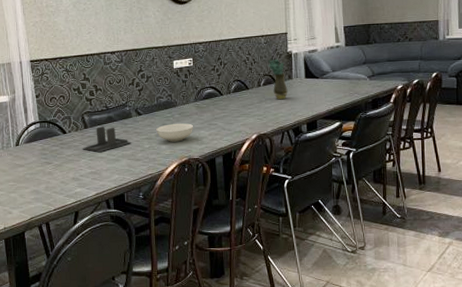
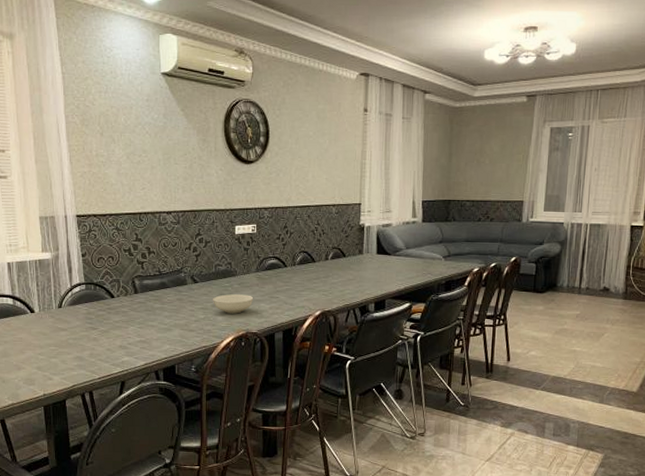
napkin holder: present [82,126,132,153] -> none [131,292,185,321]
vase: present [268,58,288,100] -> none [338,229,357,276]

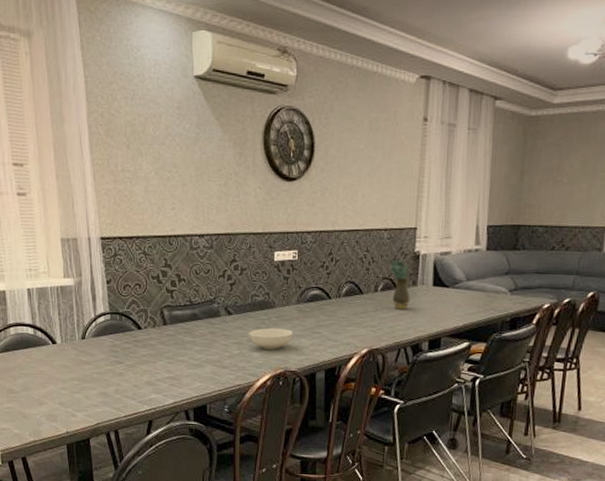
vase: none [338,229,357,276] -> present [389,257,411,310]

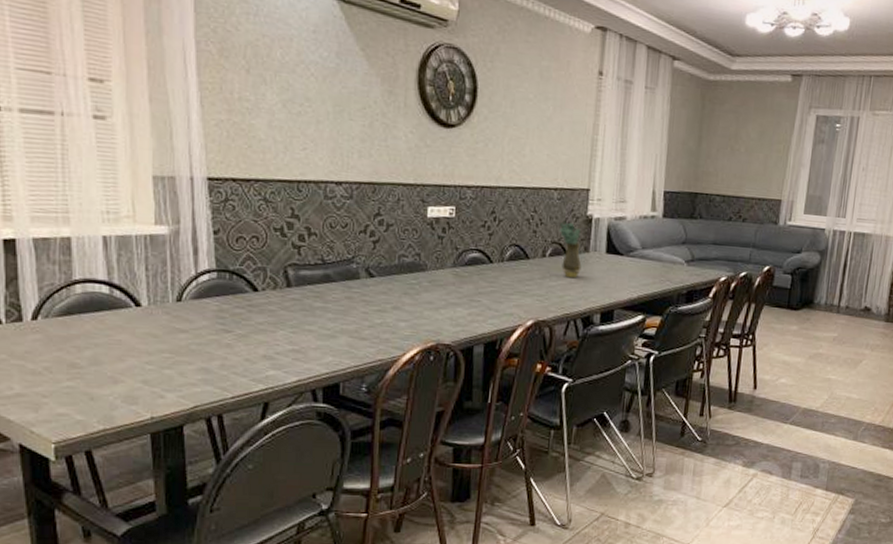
bowl: present [248,328,294,350] -> none [394,294,448,320]

